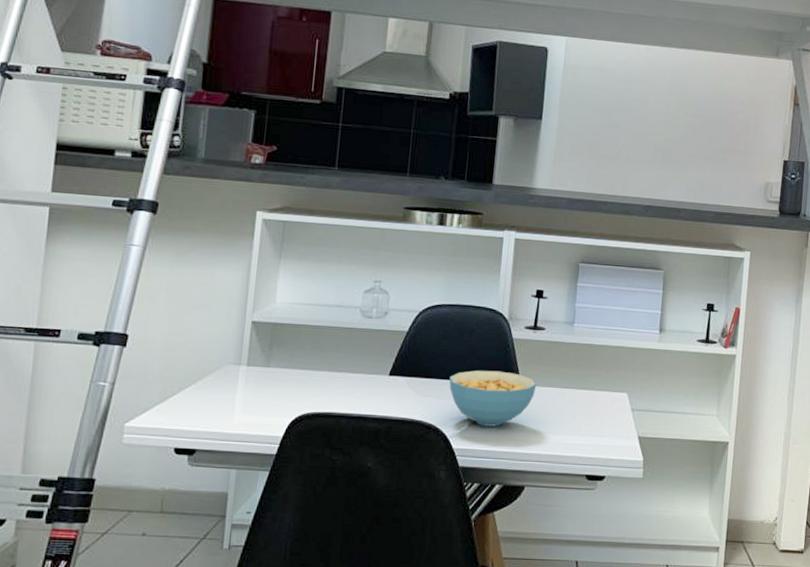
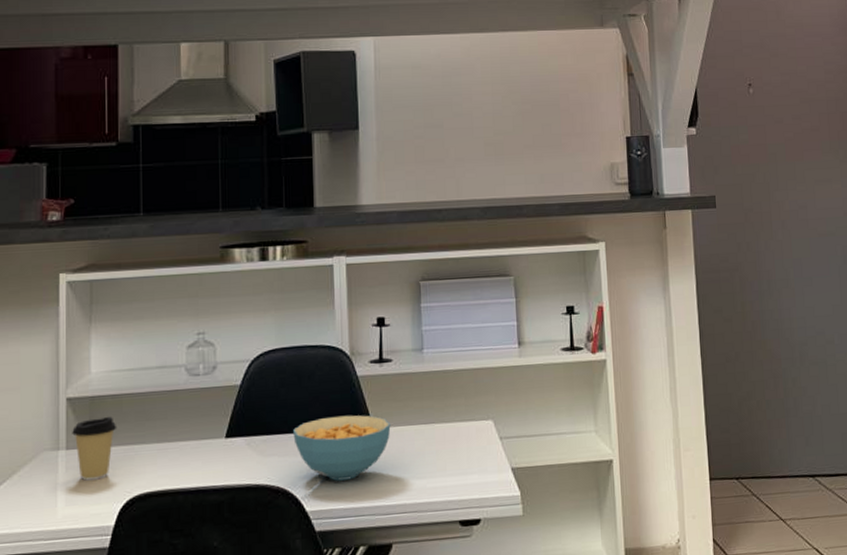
coffee cup: none [254,342,294,396] -> present [72,416,117,481]

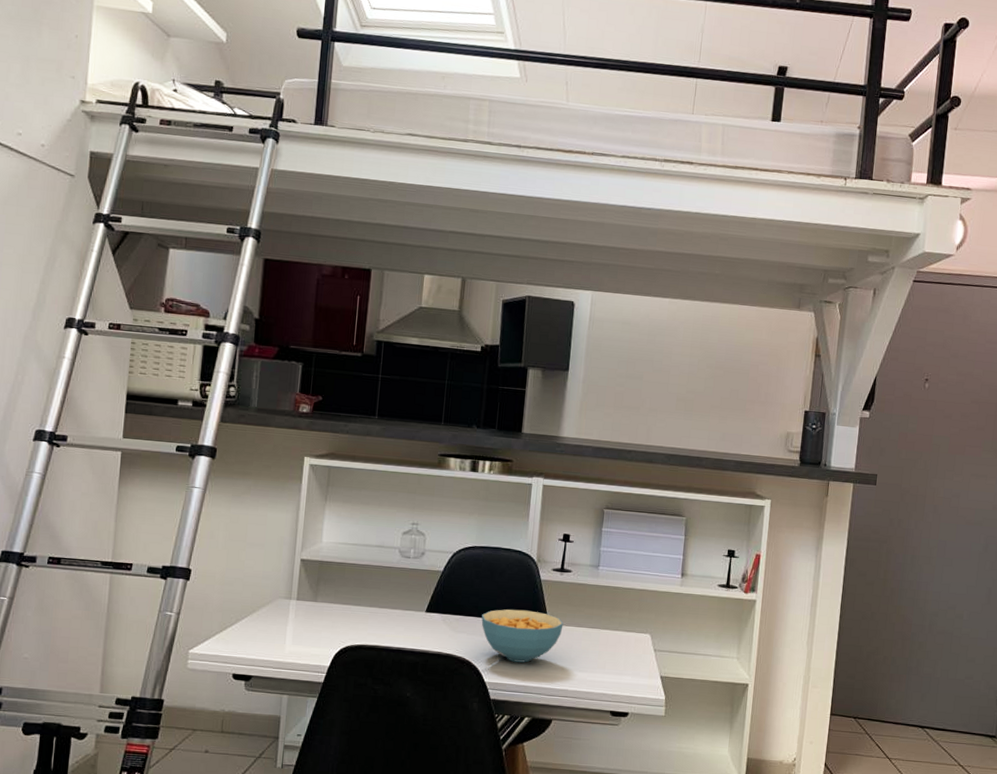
coffee cup: present [72,416,117,481] -> none [303,579,339,628]

